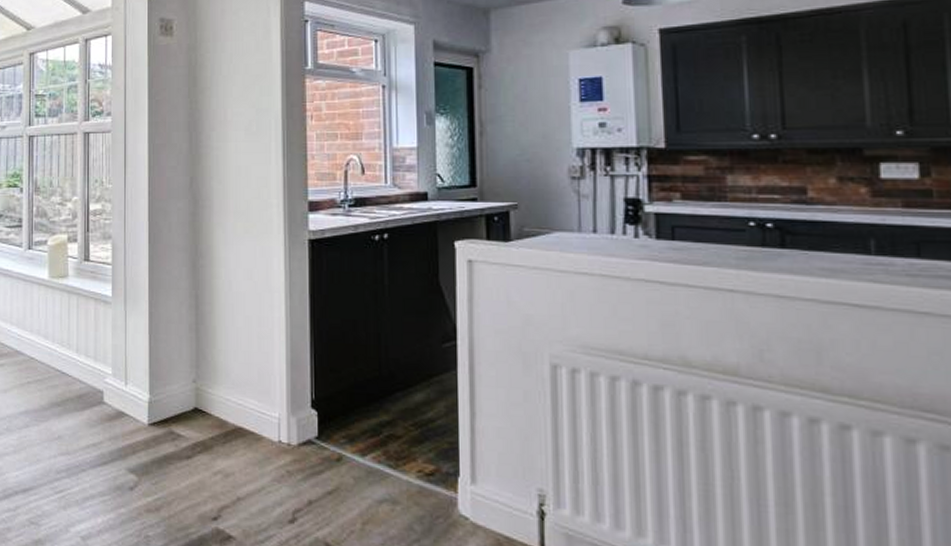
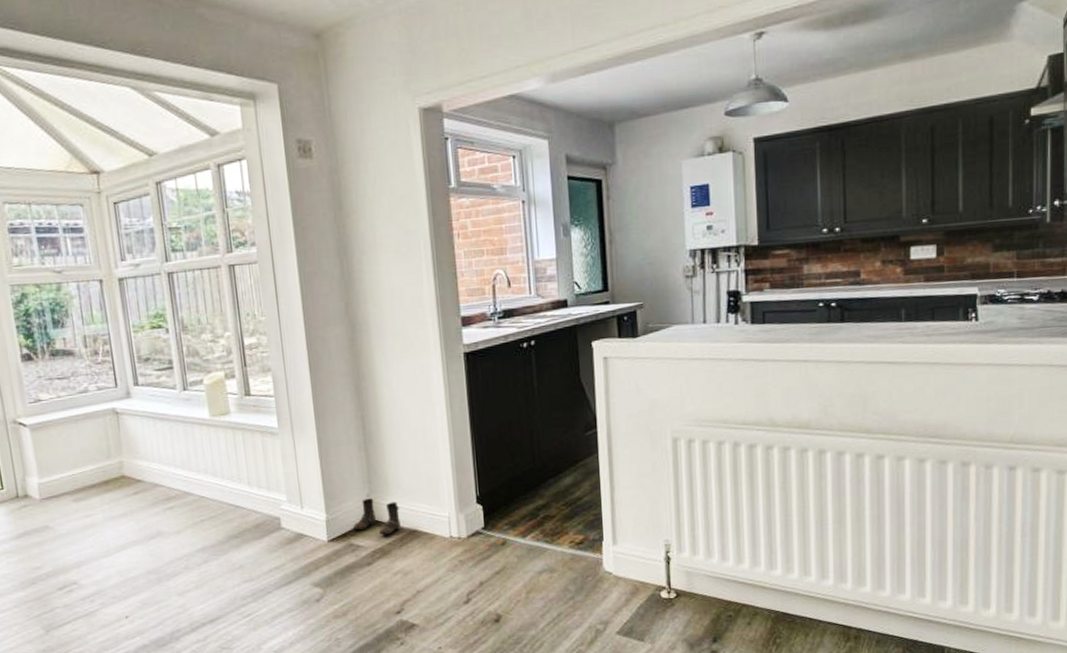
boots: none [176,384,226,428] -> present [353,498,401,535]

